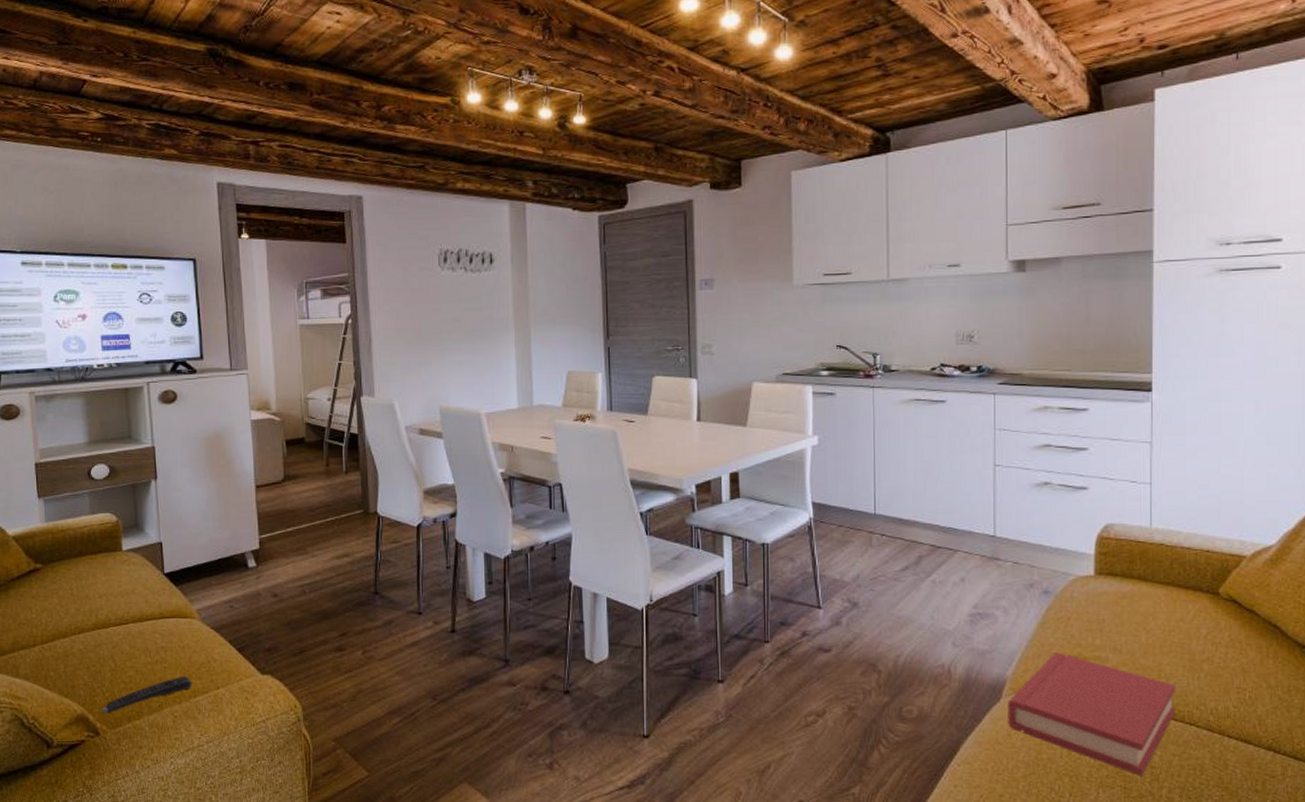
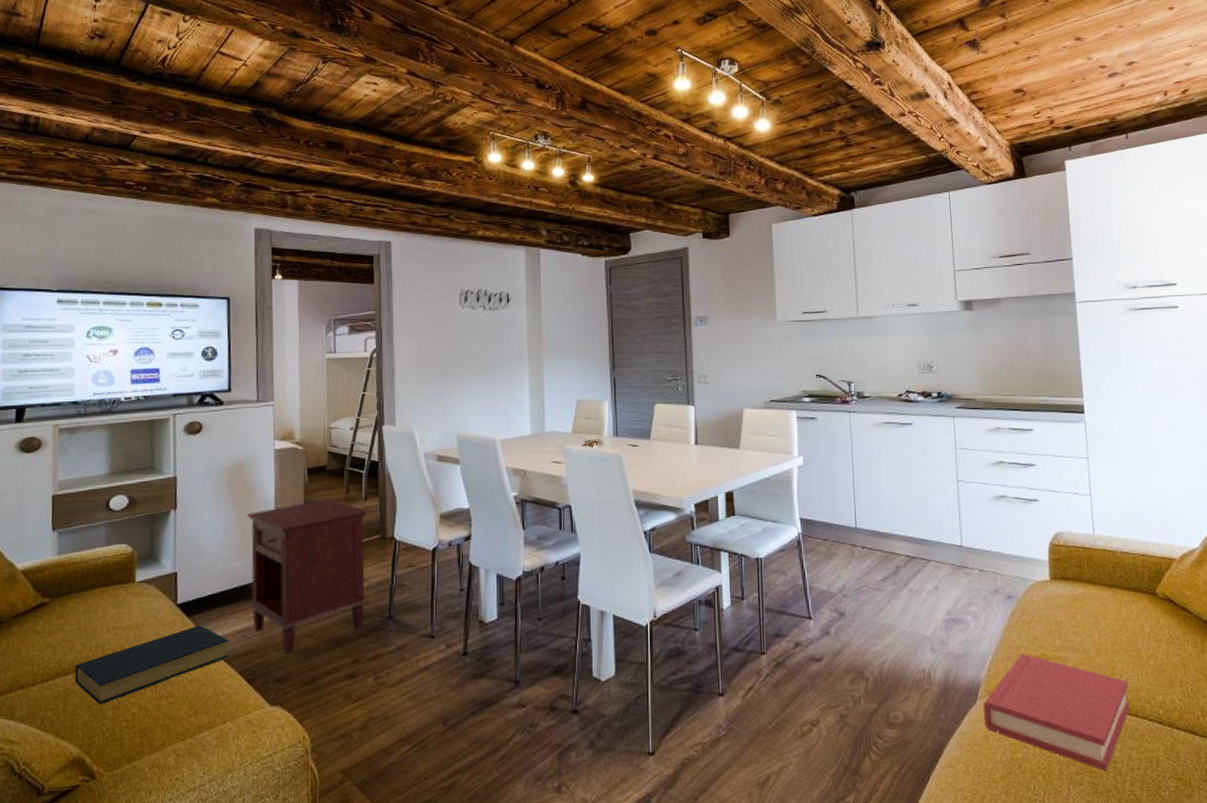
hardback book: none [72,594,218,666] -> present [74,625,229,704]
remote control: present [101,675,192,714] -> none [99,710,198,755]
nightstand: none [226,472,354,625] -> present [246,499,368,654]

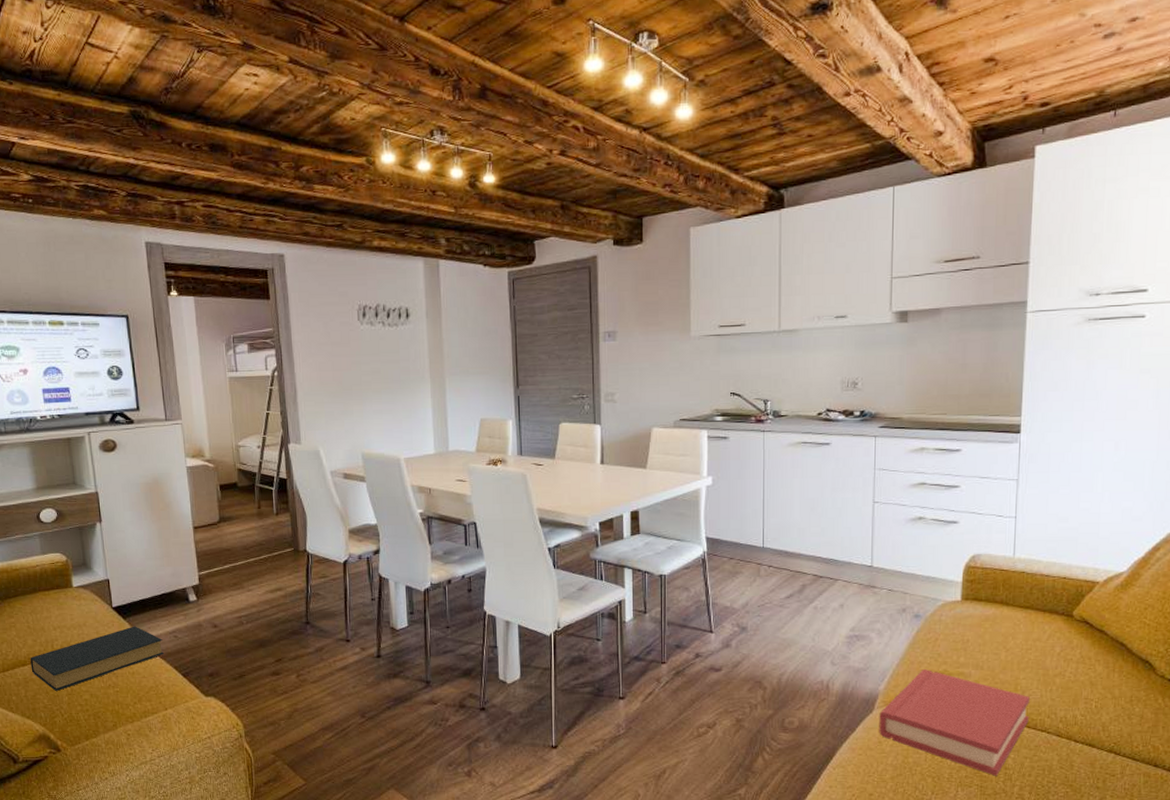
nightstand: present [246,499,368,654] -> none [166,514,286,652]

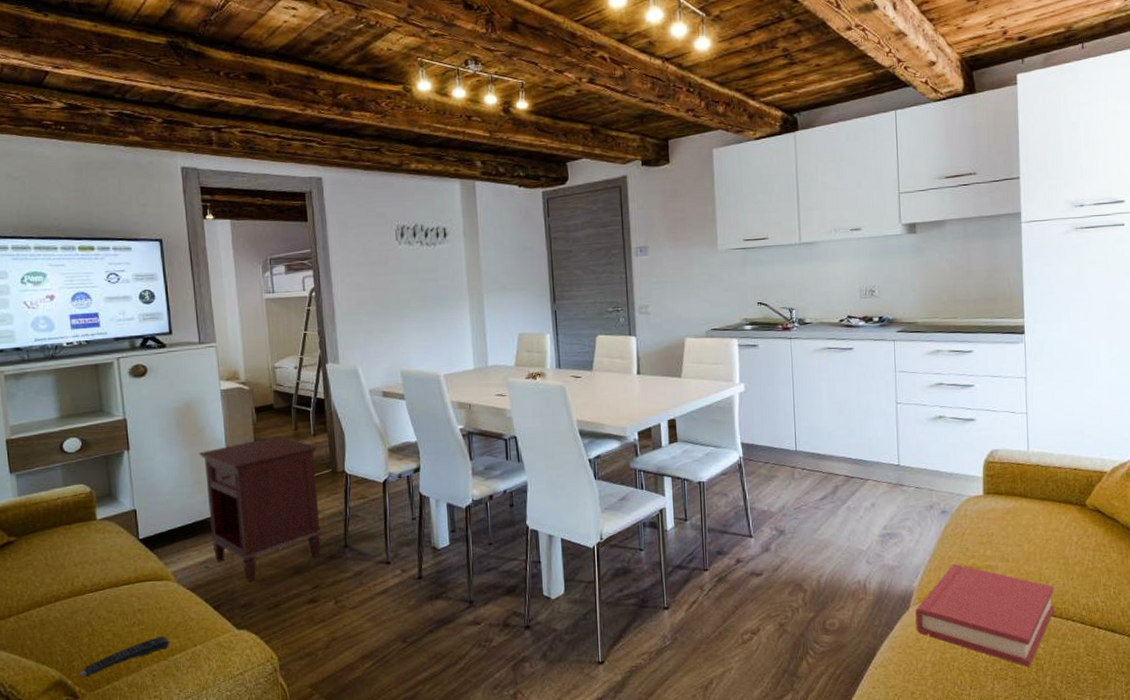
hardback book: present [30,626,164,691] -> none [47,558,194,632]
remote control: none [61,698,143,733] -> present [79,635,170,678]
nightstand: none [166,514,286,652] -> present [198,436,324,582]

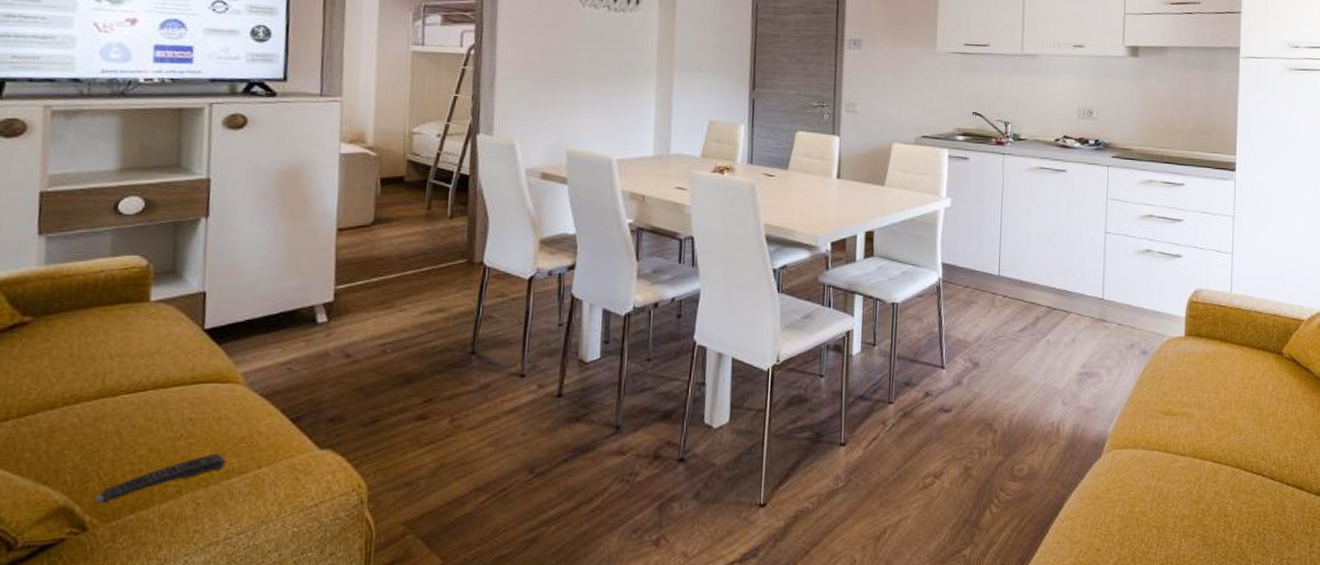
nightstand: present [198,436,324,582] -> none [297,215,452,390]
hardback book: present [915,563,1055,667] -> none [1107,408,1246,524]

